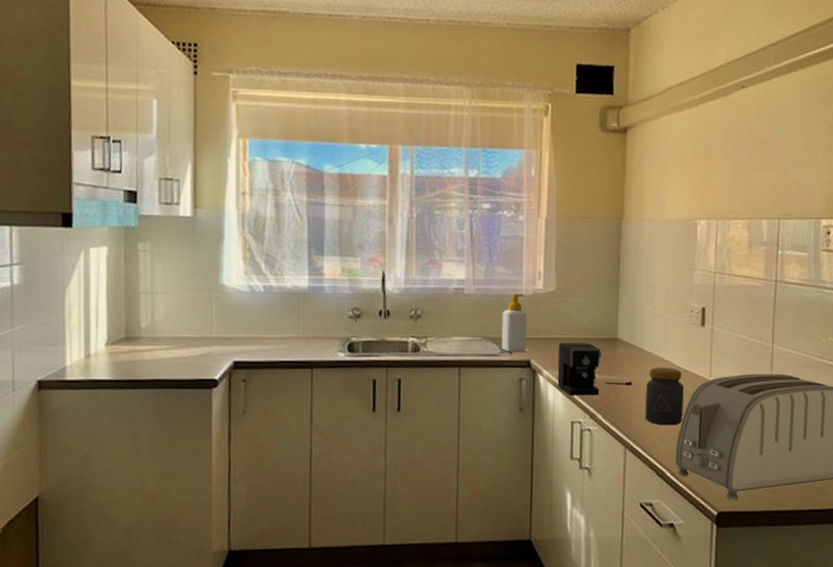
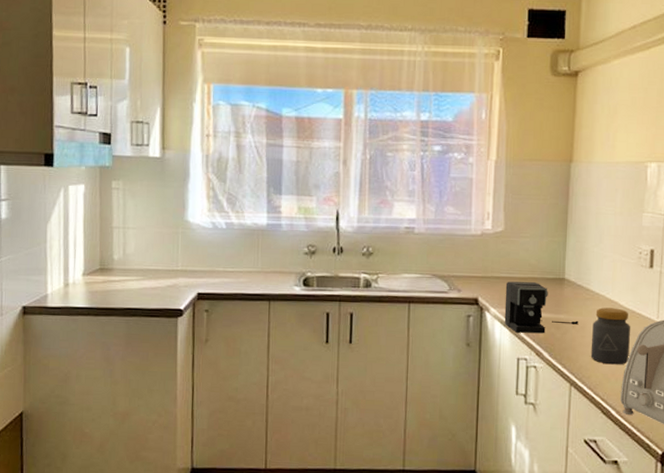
soap bottle: present [501,294,527,352] -> none [450,233,475,290]

